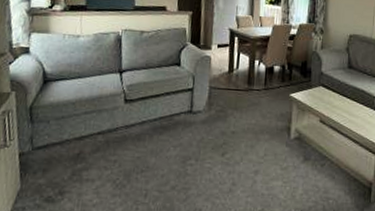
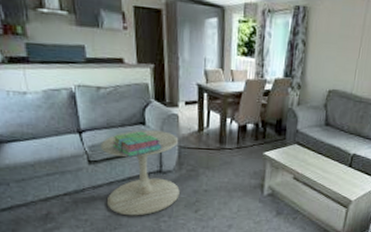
side table: none [137,70,209,158] -> present [100,130,180,216]
stack of books: none [147,71,194,96] -> present [111,131,162,157]

